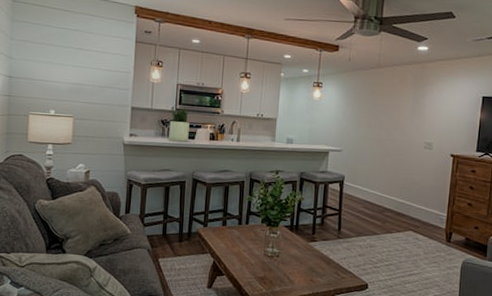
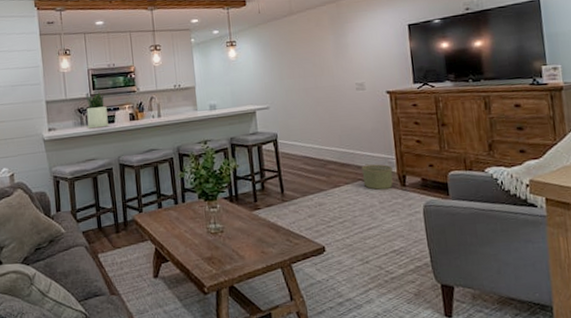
basket: none [414,216,442,243] -> present [361,164,393,190]

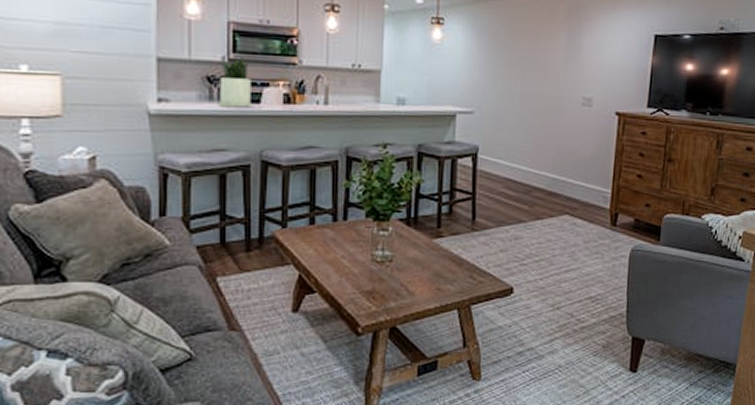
basket: present [361,164,393,190] -> none [570,195,606,228]

